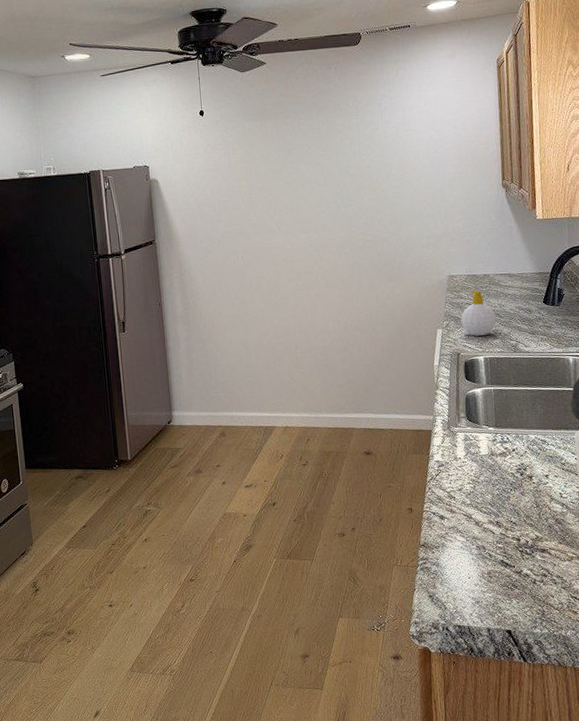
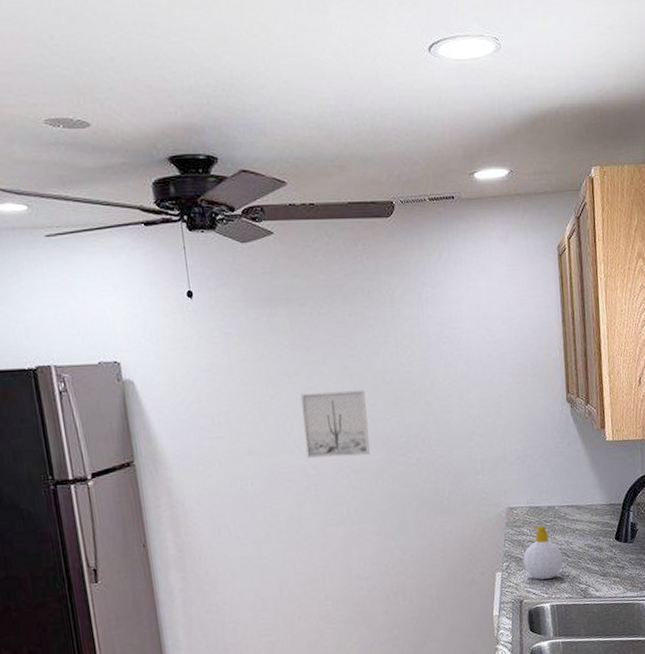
wall art: none [282,182,336,237] -> present [300,390,371,459]

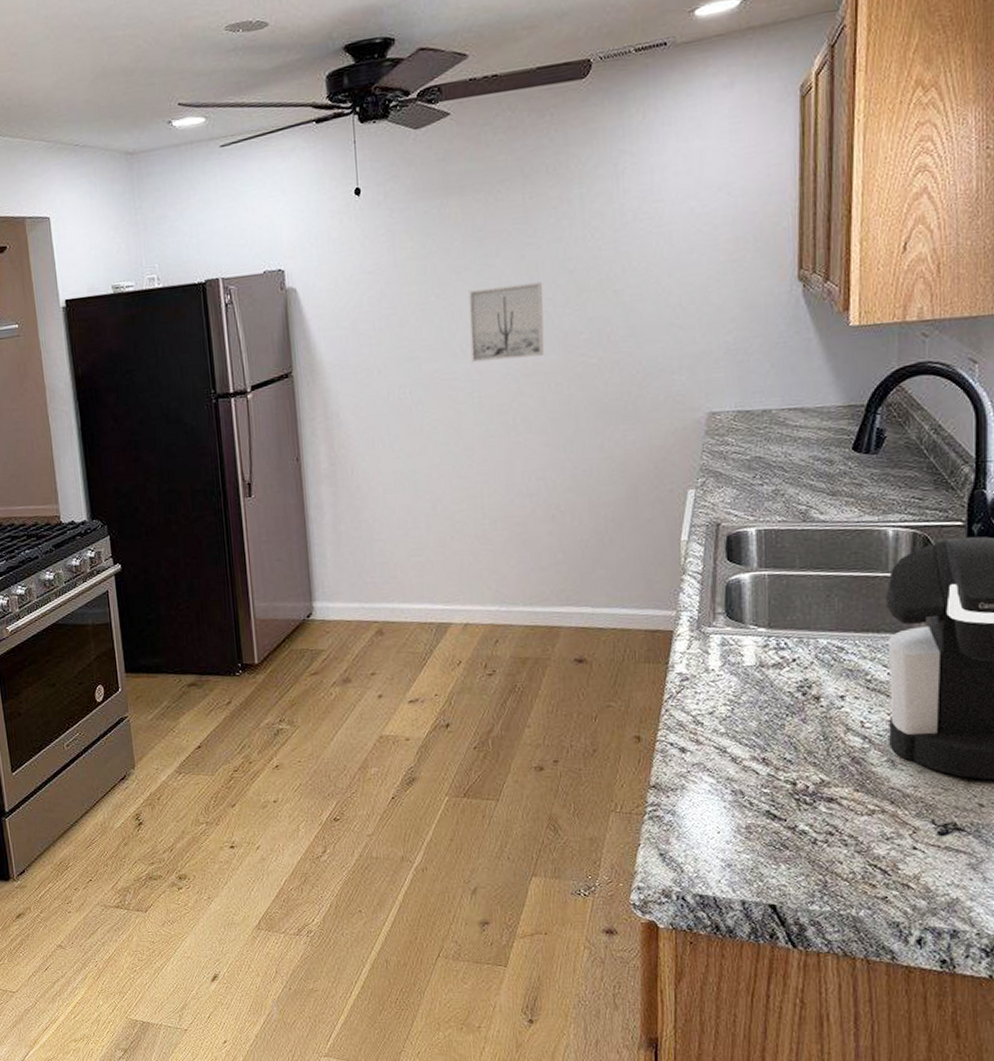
soap bottle: present [523,525,564,580] -> none [724,433,779,499]

